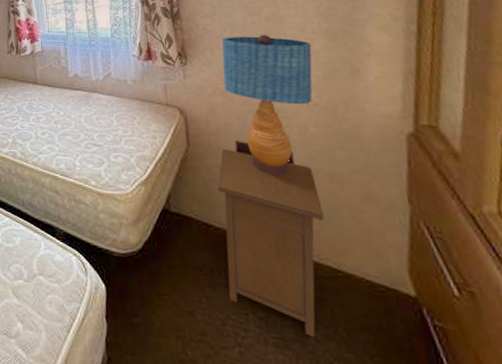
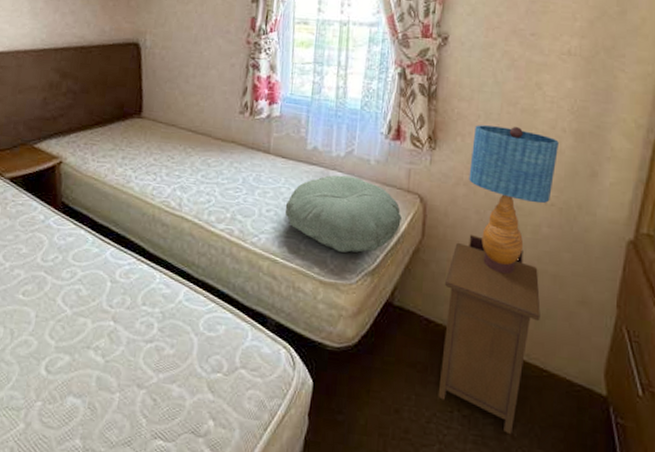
pillow: none [57,97,165,166] -> present [284,175,402,253]

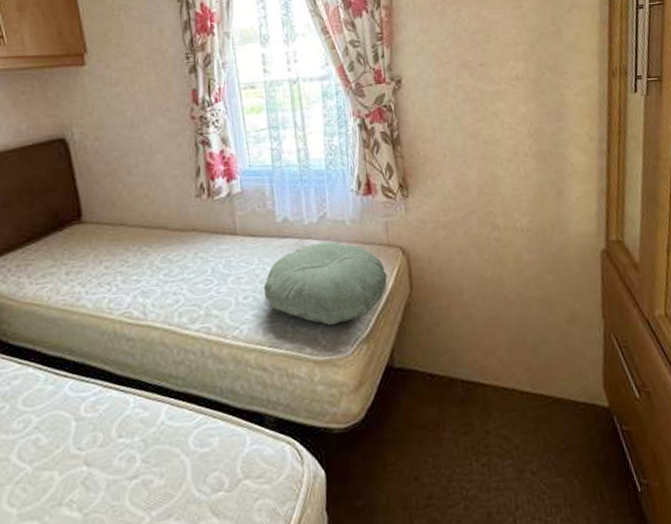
nightstand: present [438,234,541,435] -> none [441,276,537,471]
table lamp: present [469,125,559,275] -> none [443,159,526,310]

